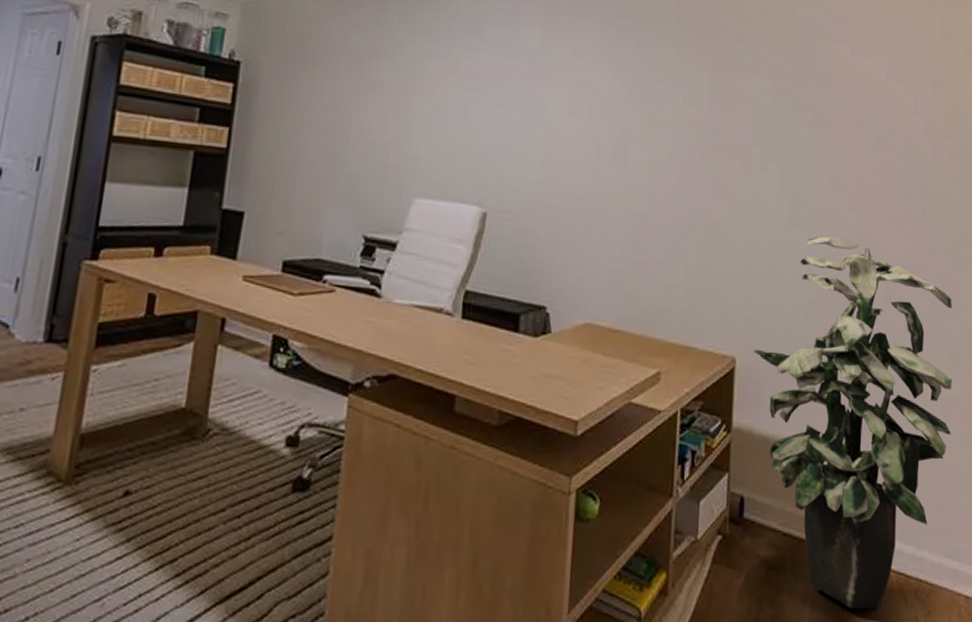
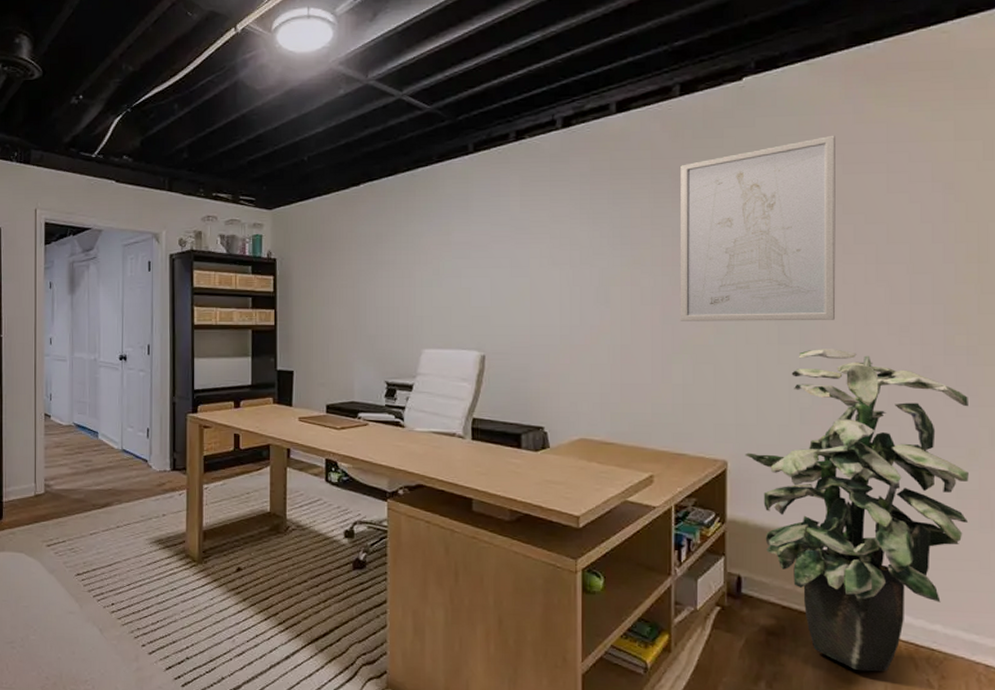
wall art: none [696,14,845,206] -> present [679,135,836,321]

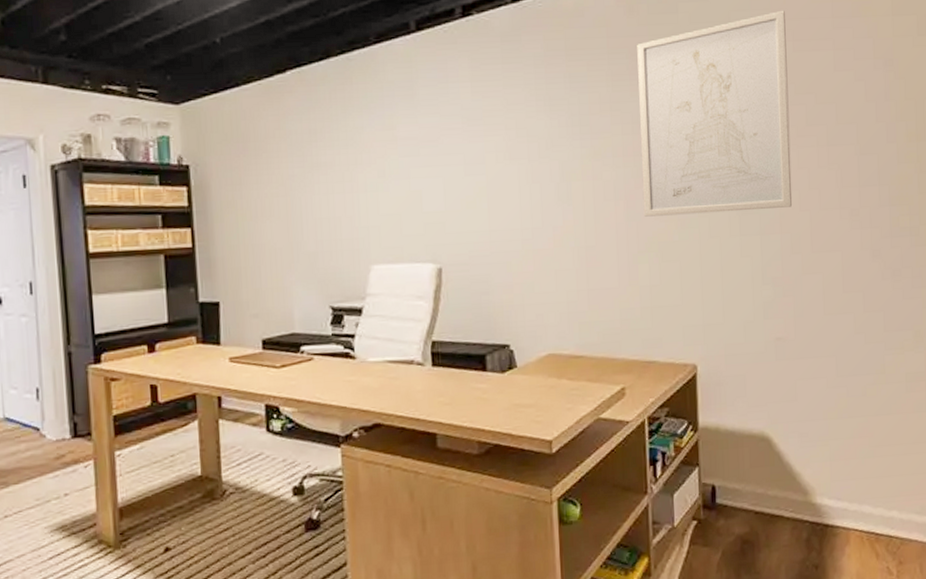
indoor plant: present [745,349,969,672] -> none [713,237,917,568]

